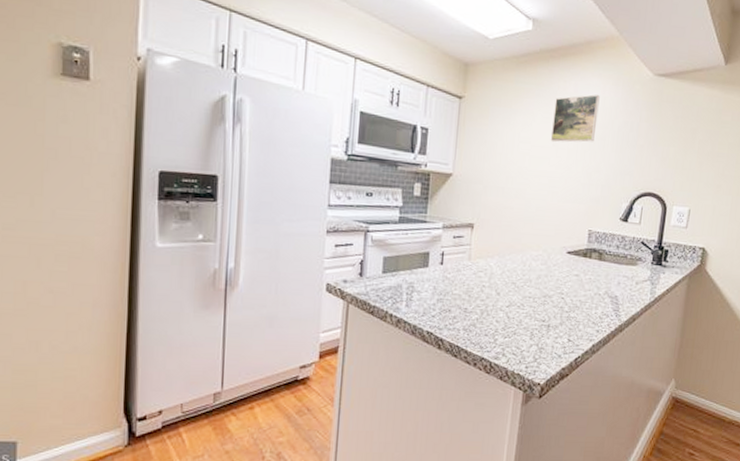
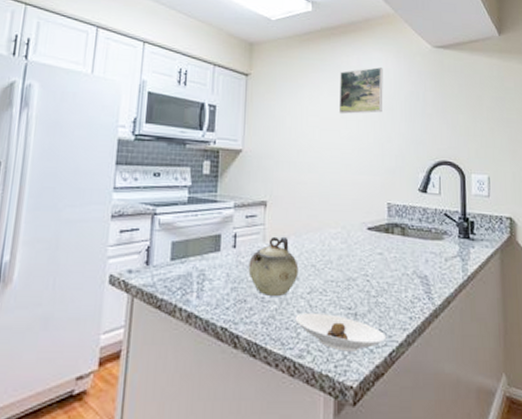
teapot: none [453,256,500,309] -> present [248,236,299,297]
saucer: none [493,322,573,356] -> present [295,312,386,352]

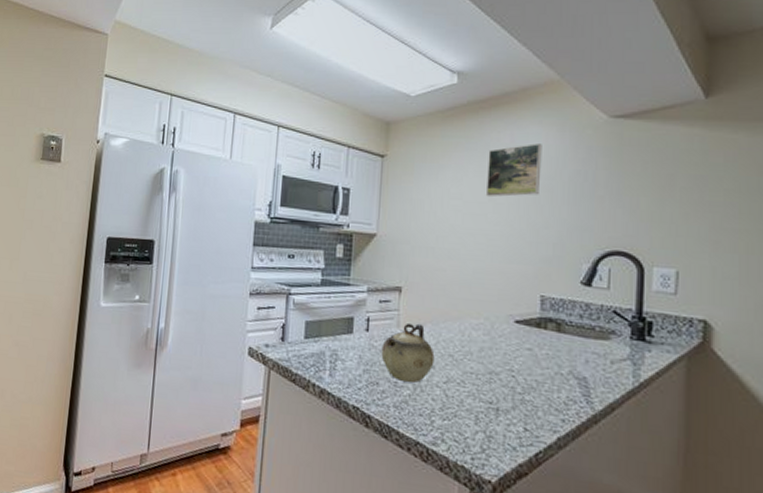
saucer: present [295,312,386,352] -> none [429,401,532,447]

